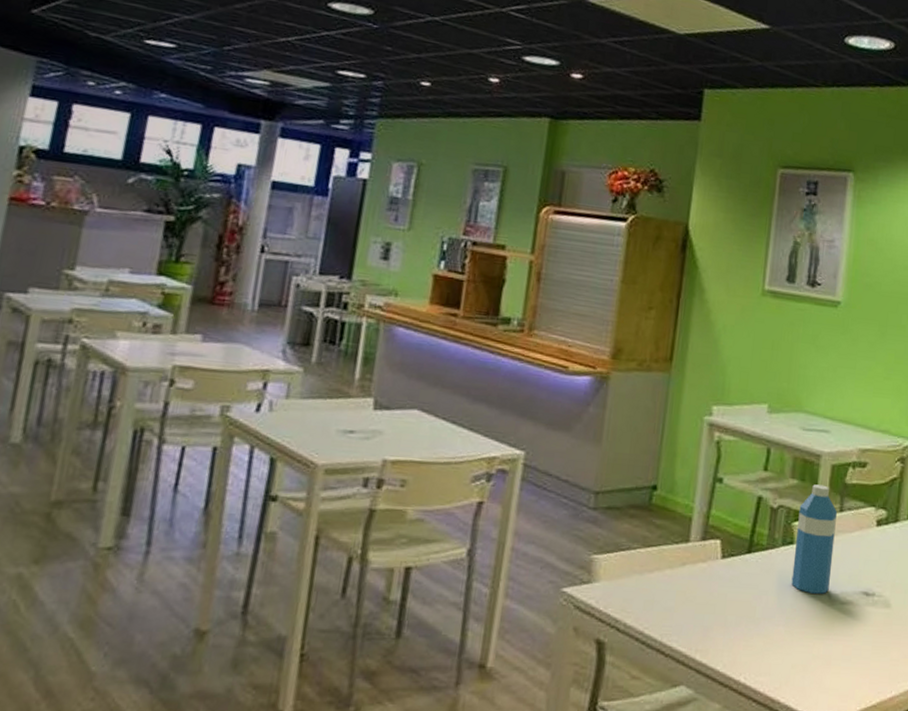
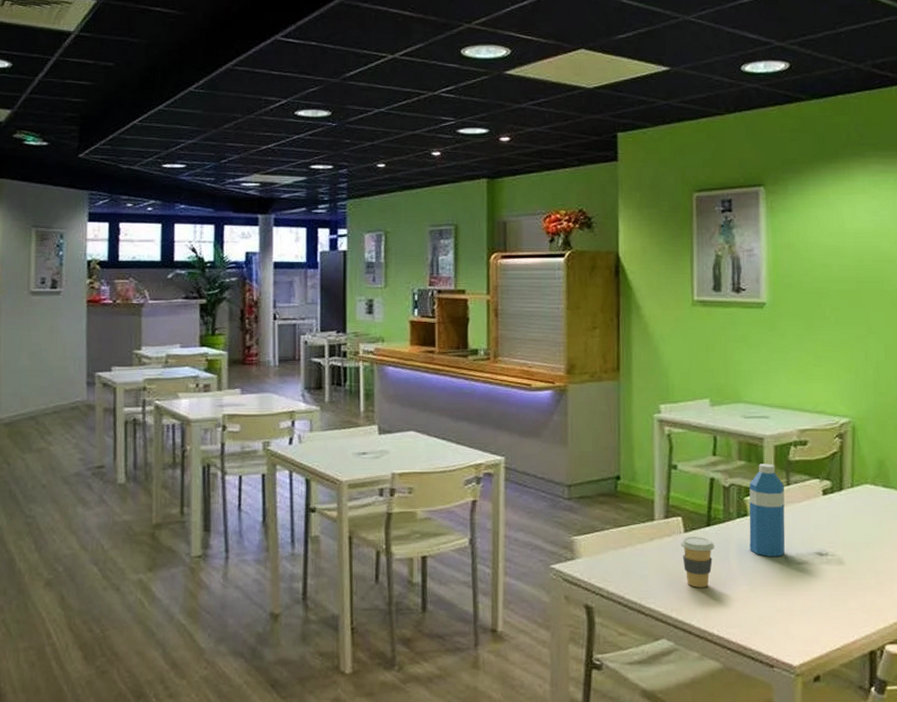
coffee cup: none [715,564,753,626] -> present [680,537,715,588]

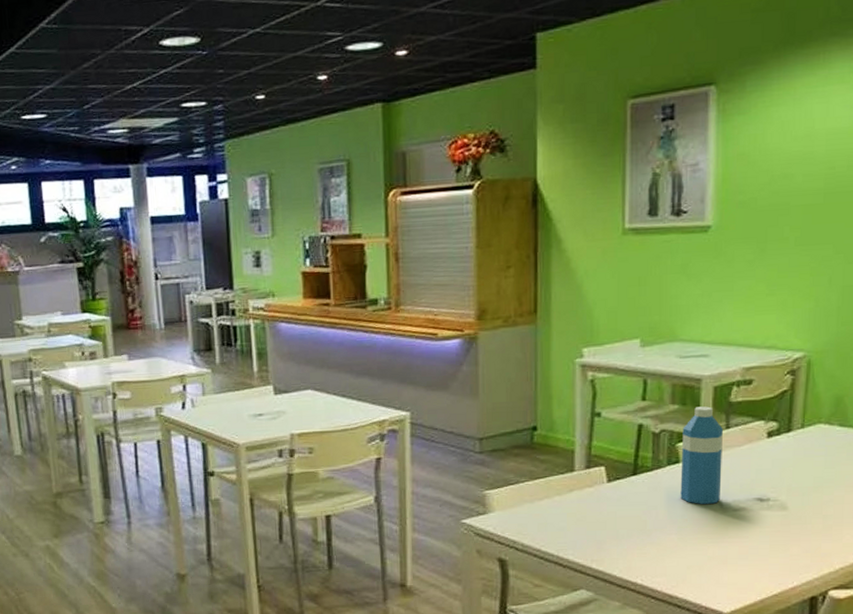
coffee cup: present [680,537,715,588] -> none [603,486,641,538]

